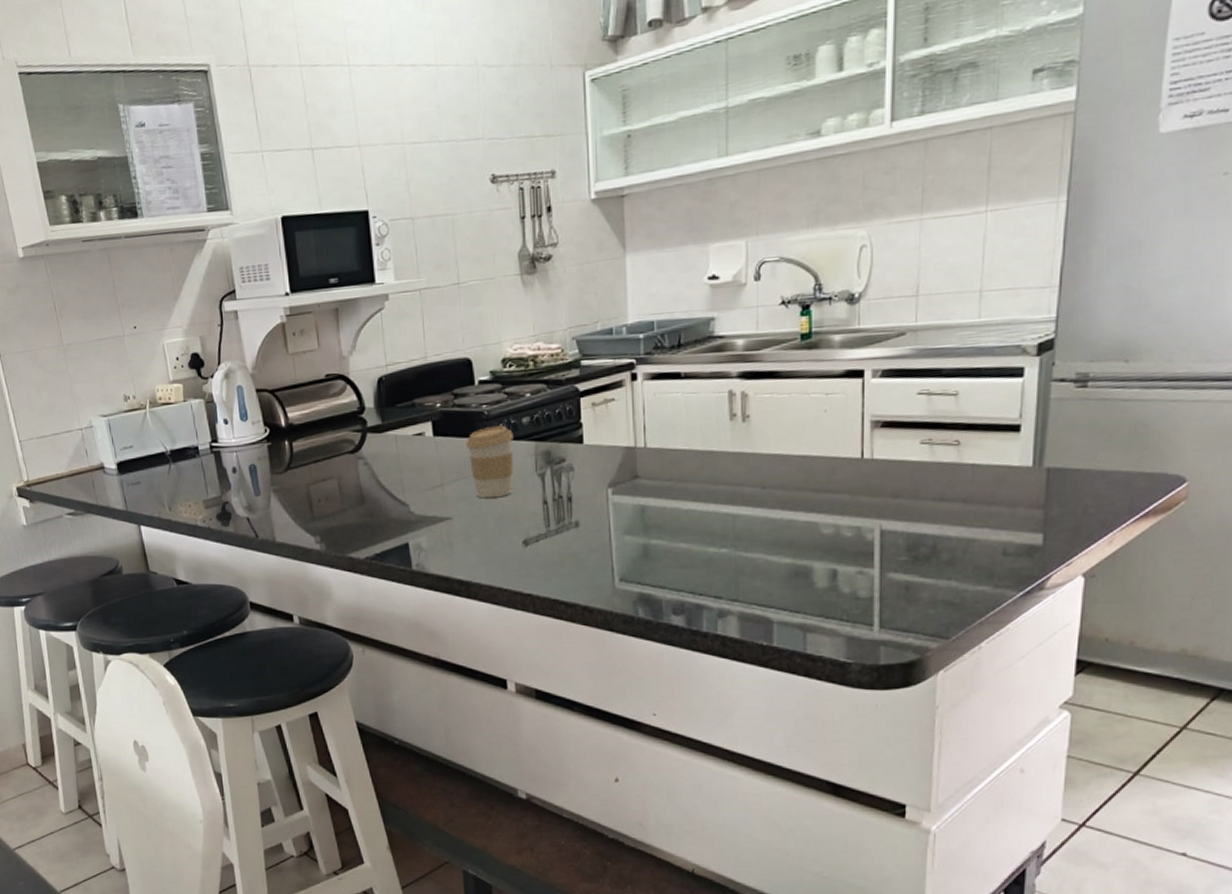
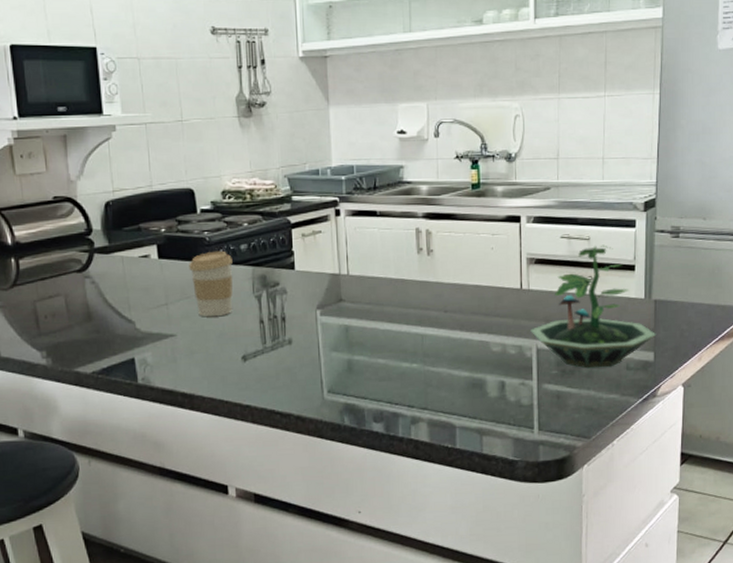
terrarium: none [873,400,1048,555] -> present [530,244,657,369]

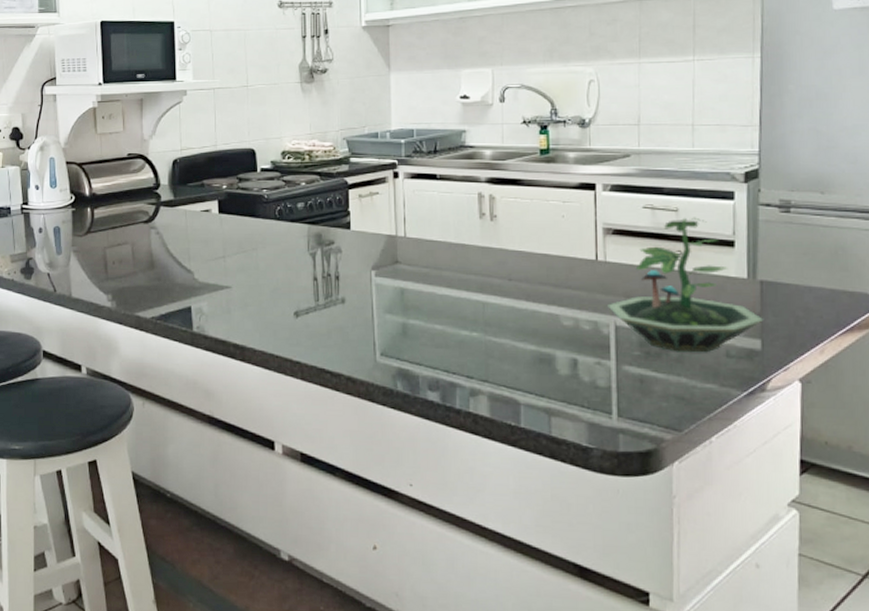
coffee cup: present [189,250,233,317] -> none [247,208,289,272]

